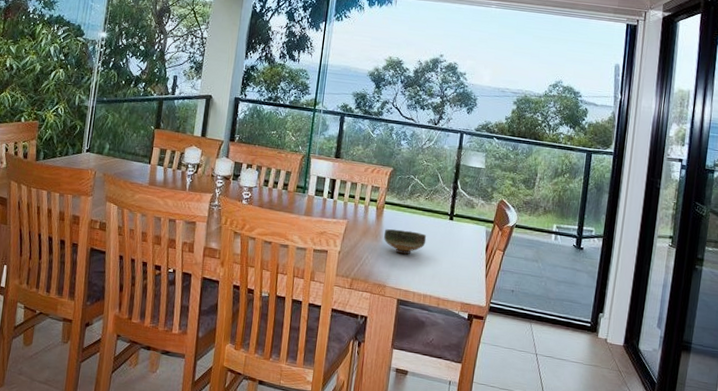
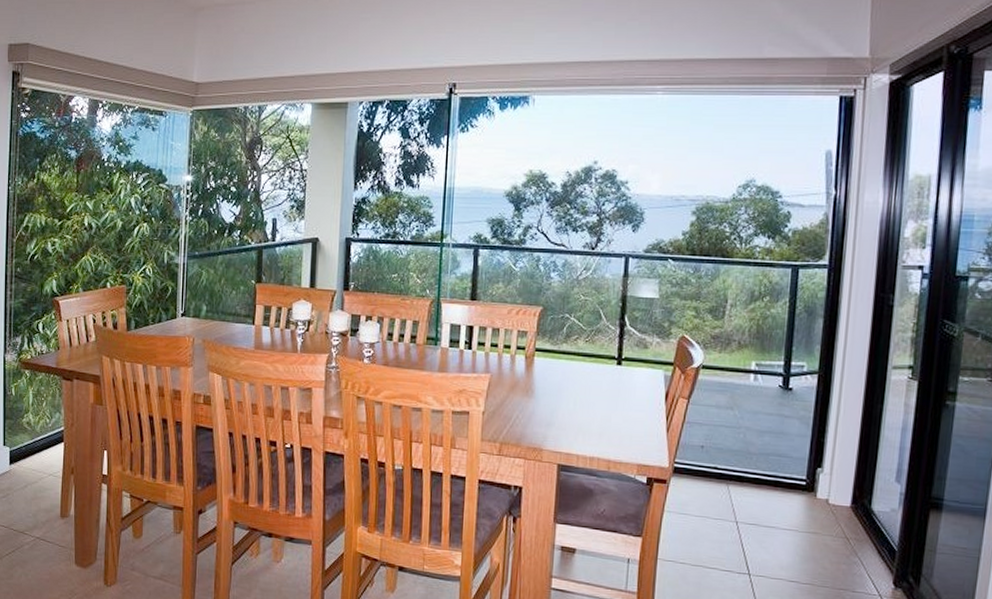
bowl: present [383,229,427,254] -> none [536,380,590,410]

